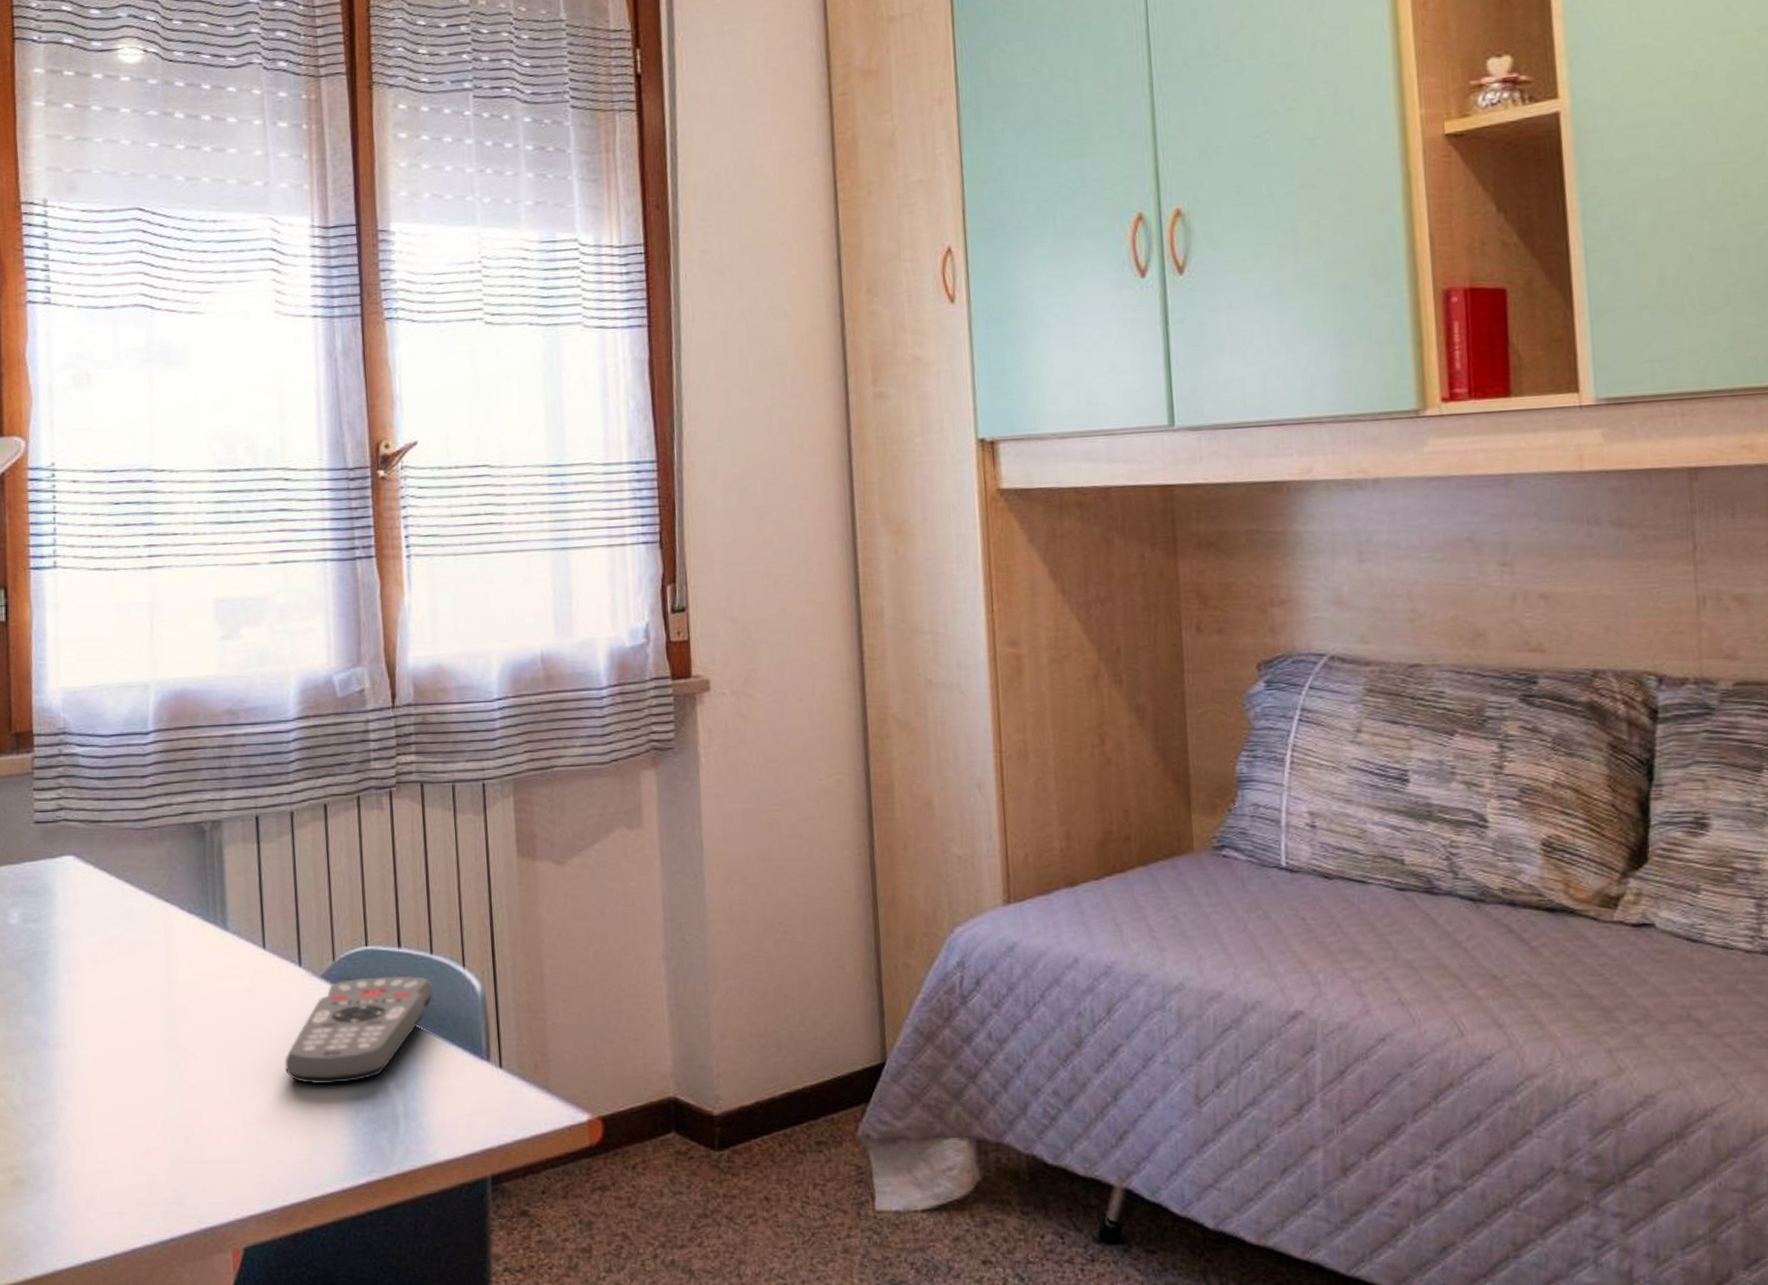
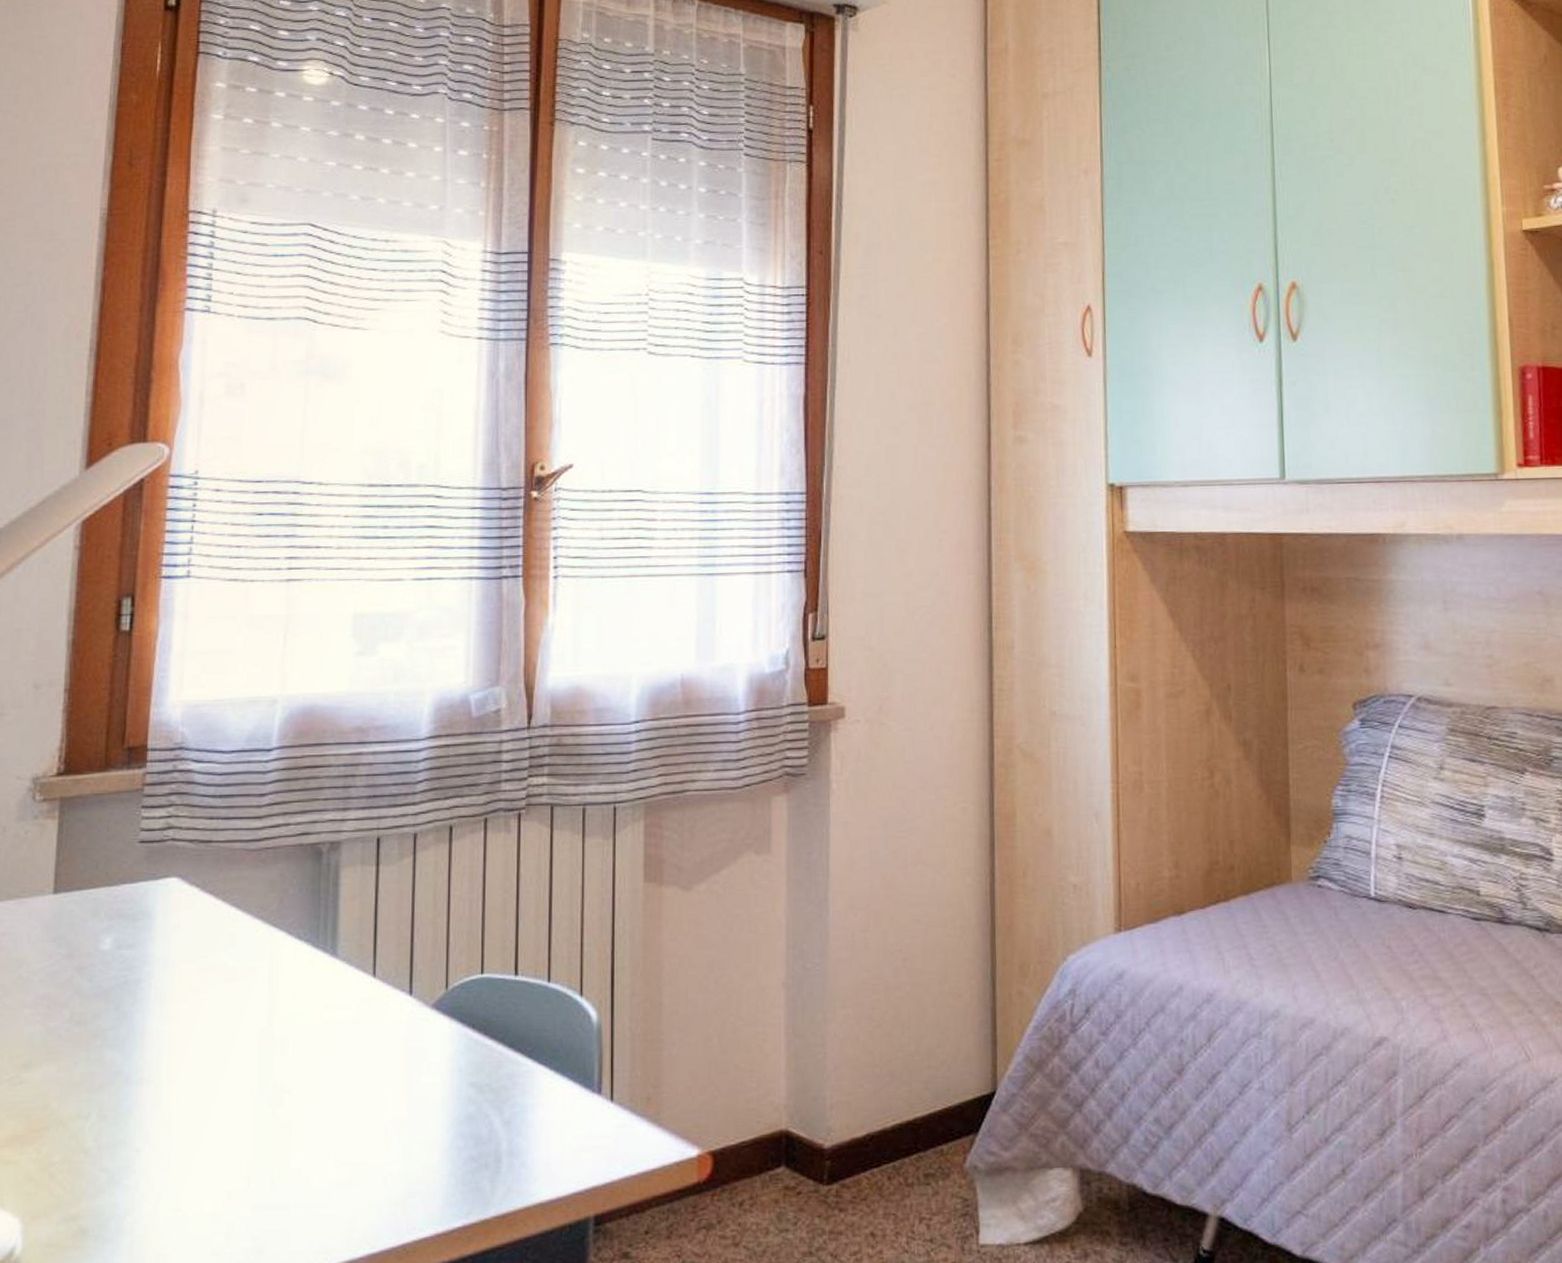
remote control: present [285,975,433,1085] -> none [386,1005,547,1121]

